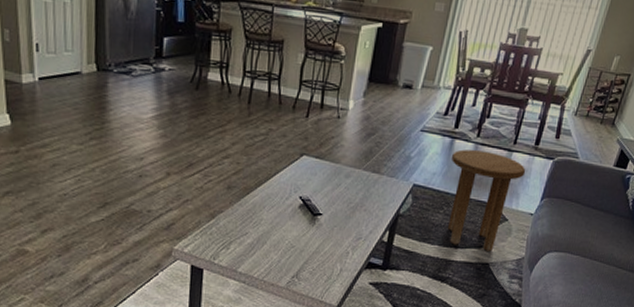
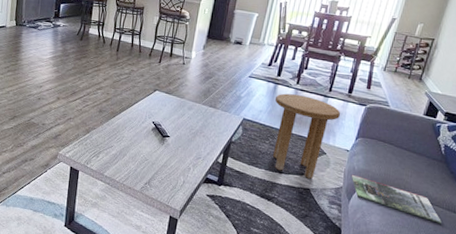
magazine: none [534,241,624,287] -> present [351,174,441,224]

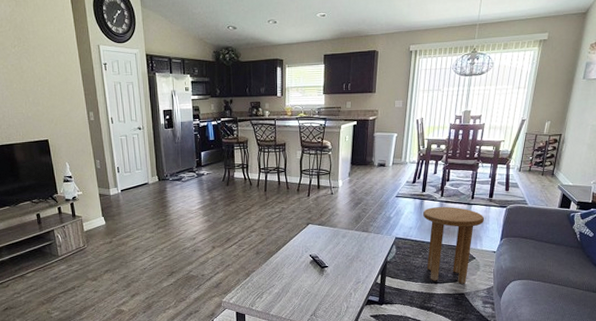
magazine: present [351,174,441,224] -> none [500,273,583,304]

